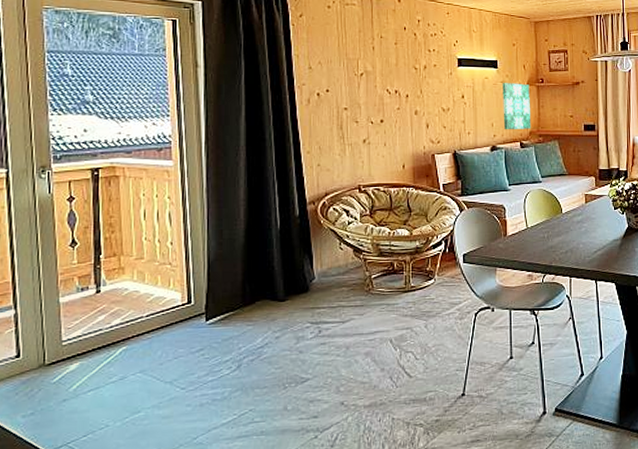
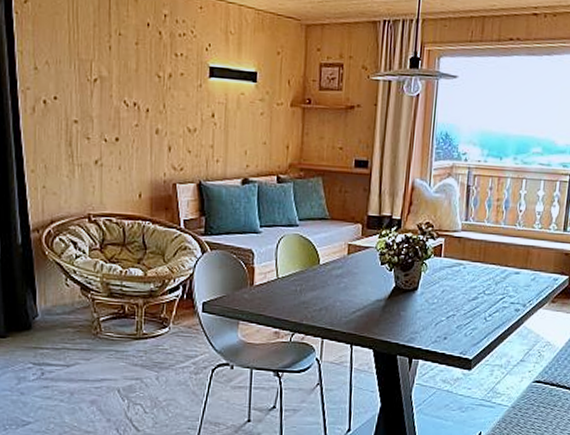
wall art: present [502,83,532,130] -> none [259,101,294,161]

